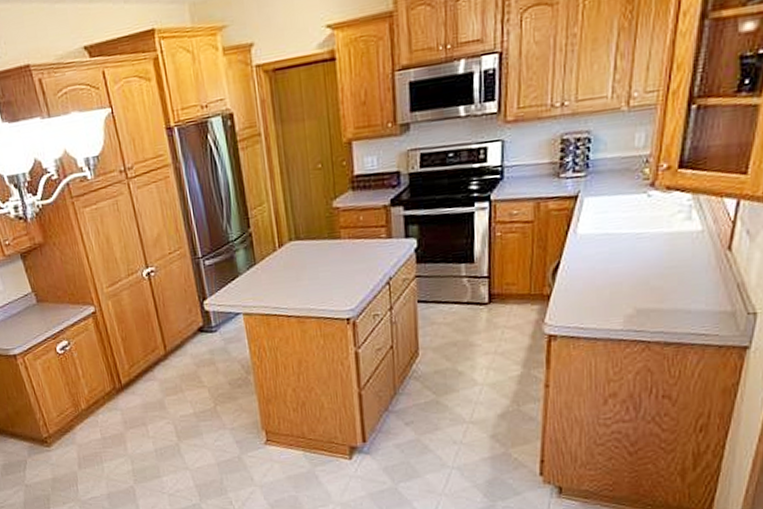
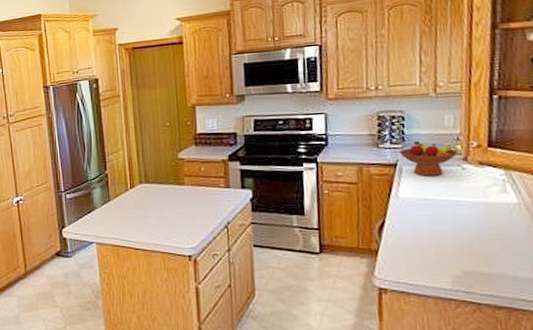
fruit bowl: none [582,166,646,208] -> present [399,141,459,176]

